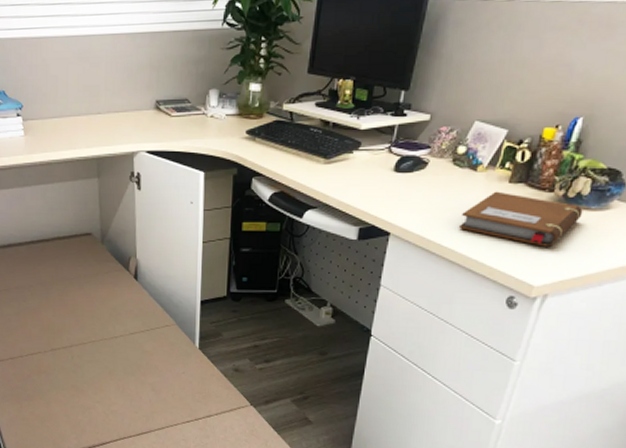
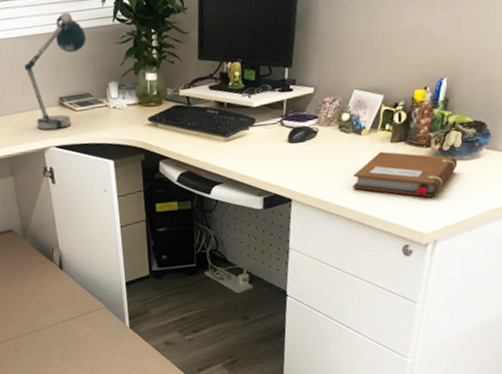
desk lamp: none [124,11,192,133] -> present [24,12,86,130]

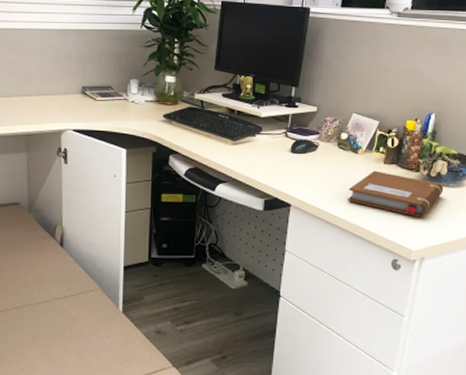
desk lamp: present [24,12,86,130] -> none [53,14,114,114]

